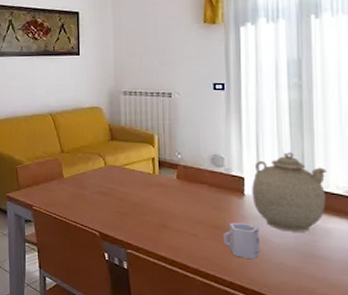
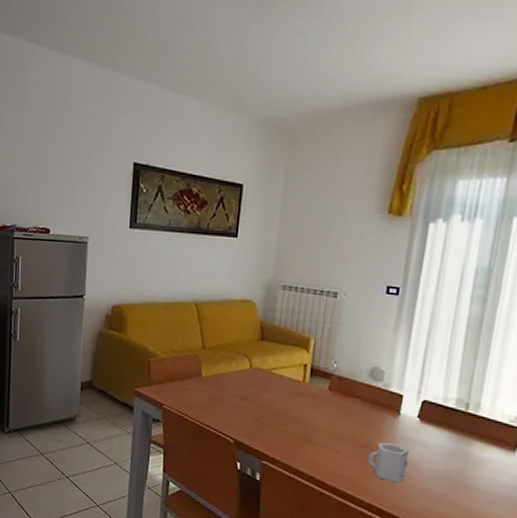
teapot: present [252,152,326,232] -> none [408,372,495,460]

